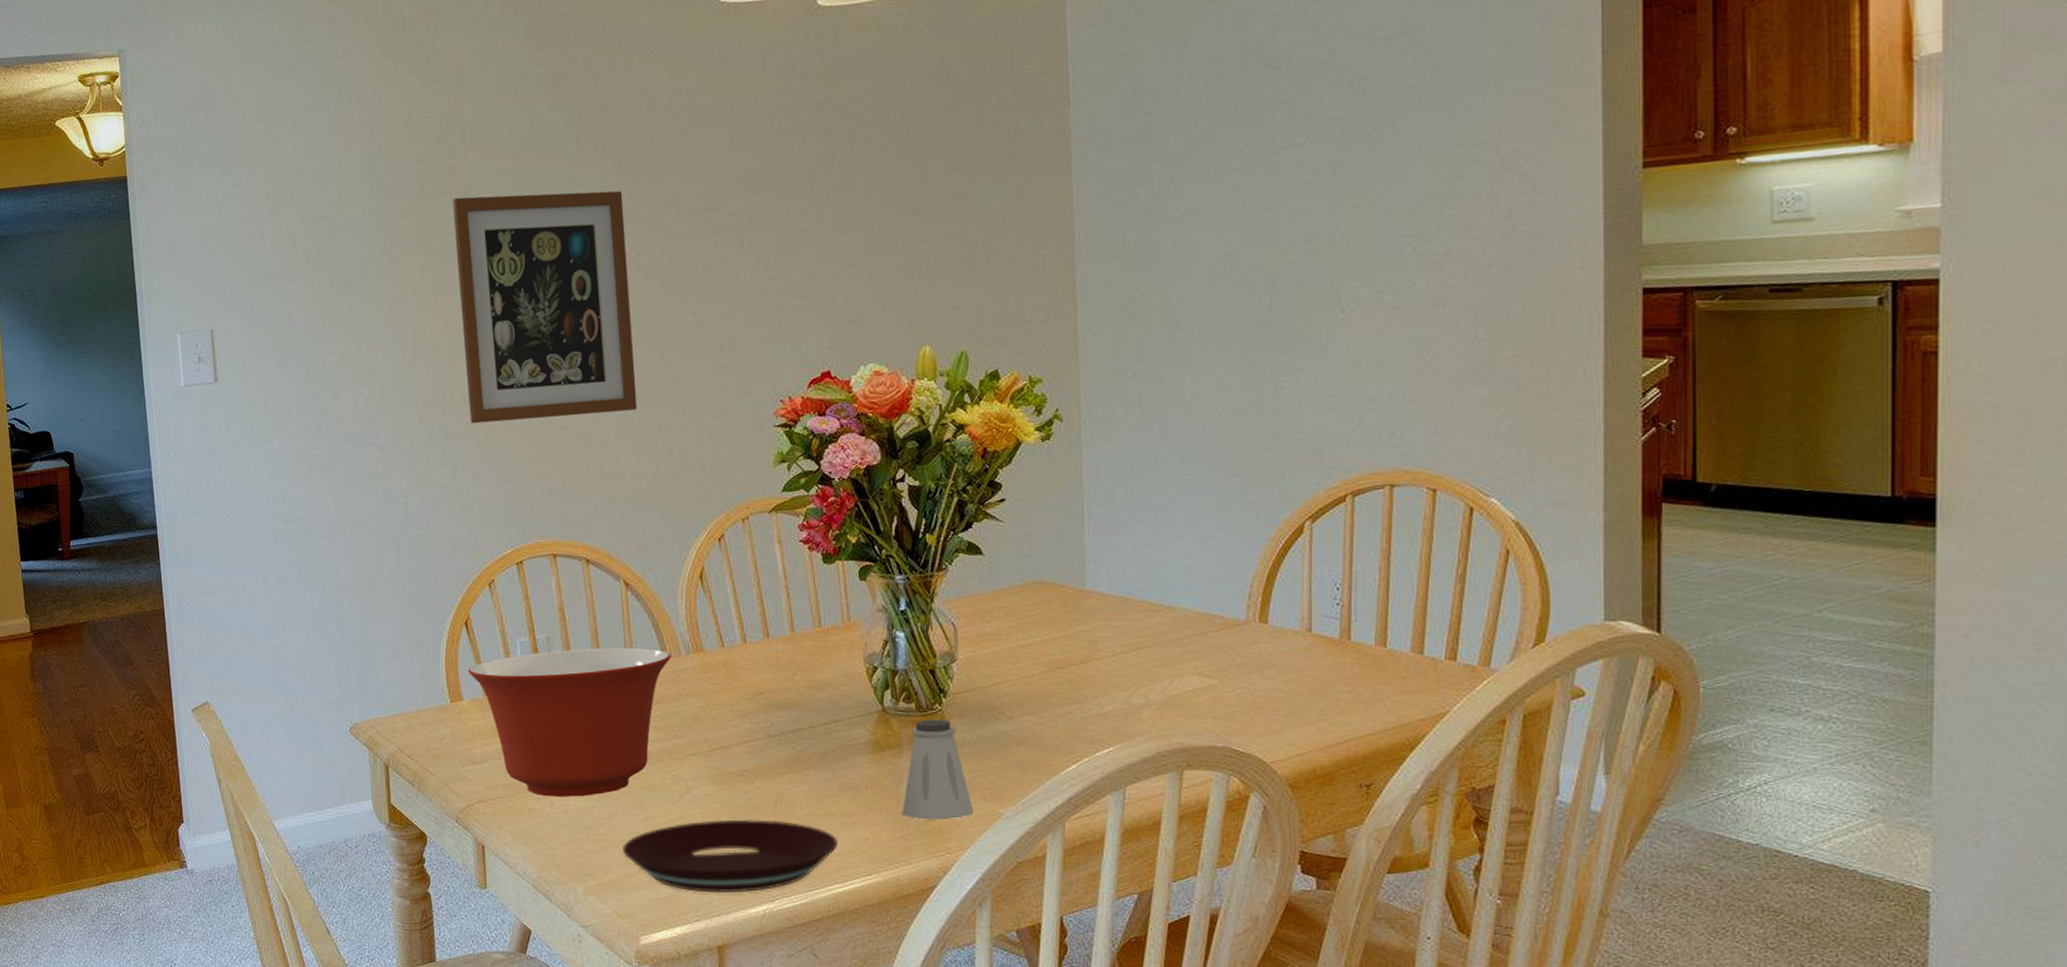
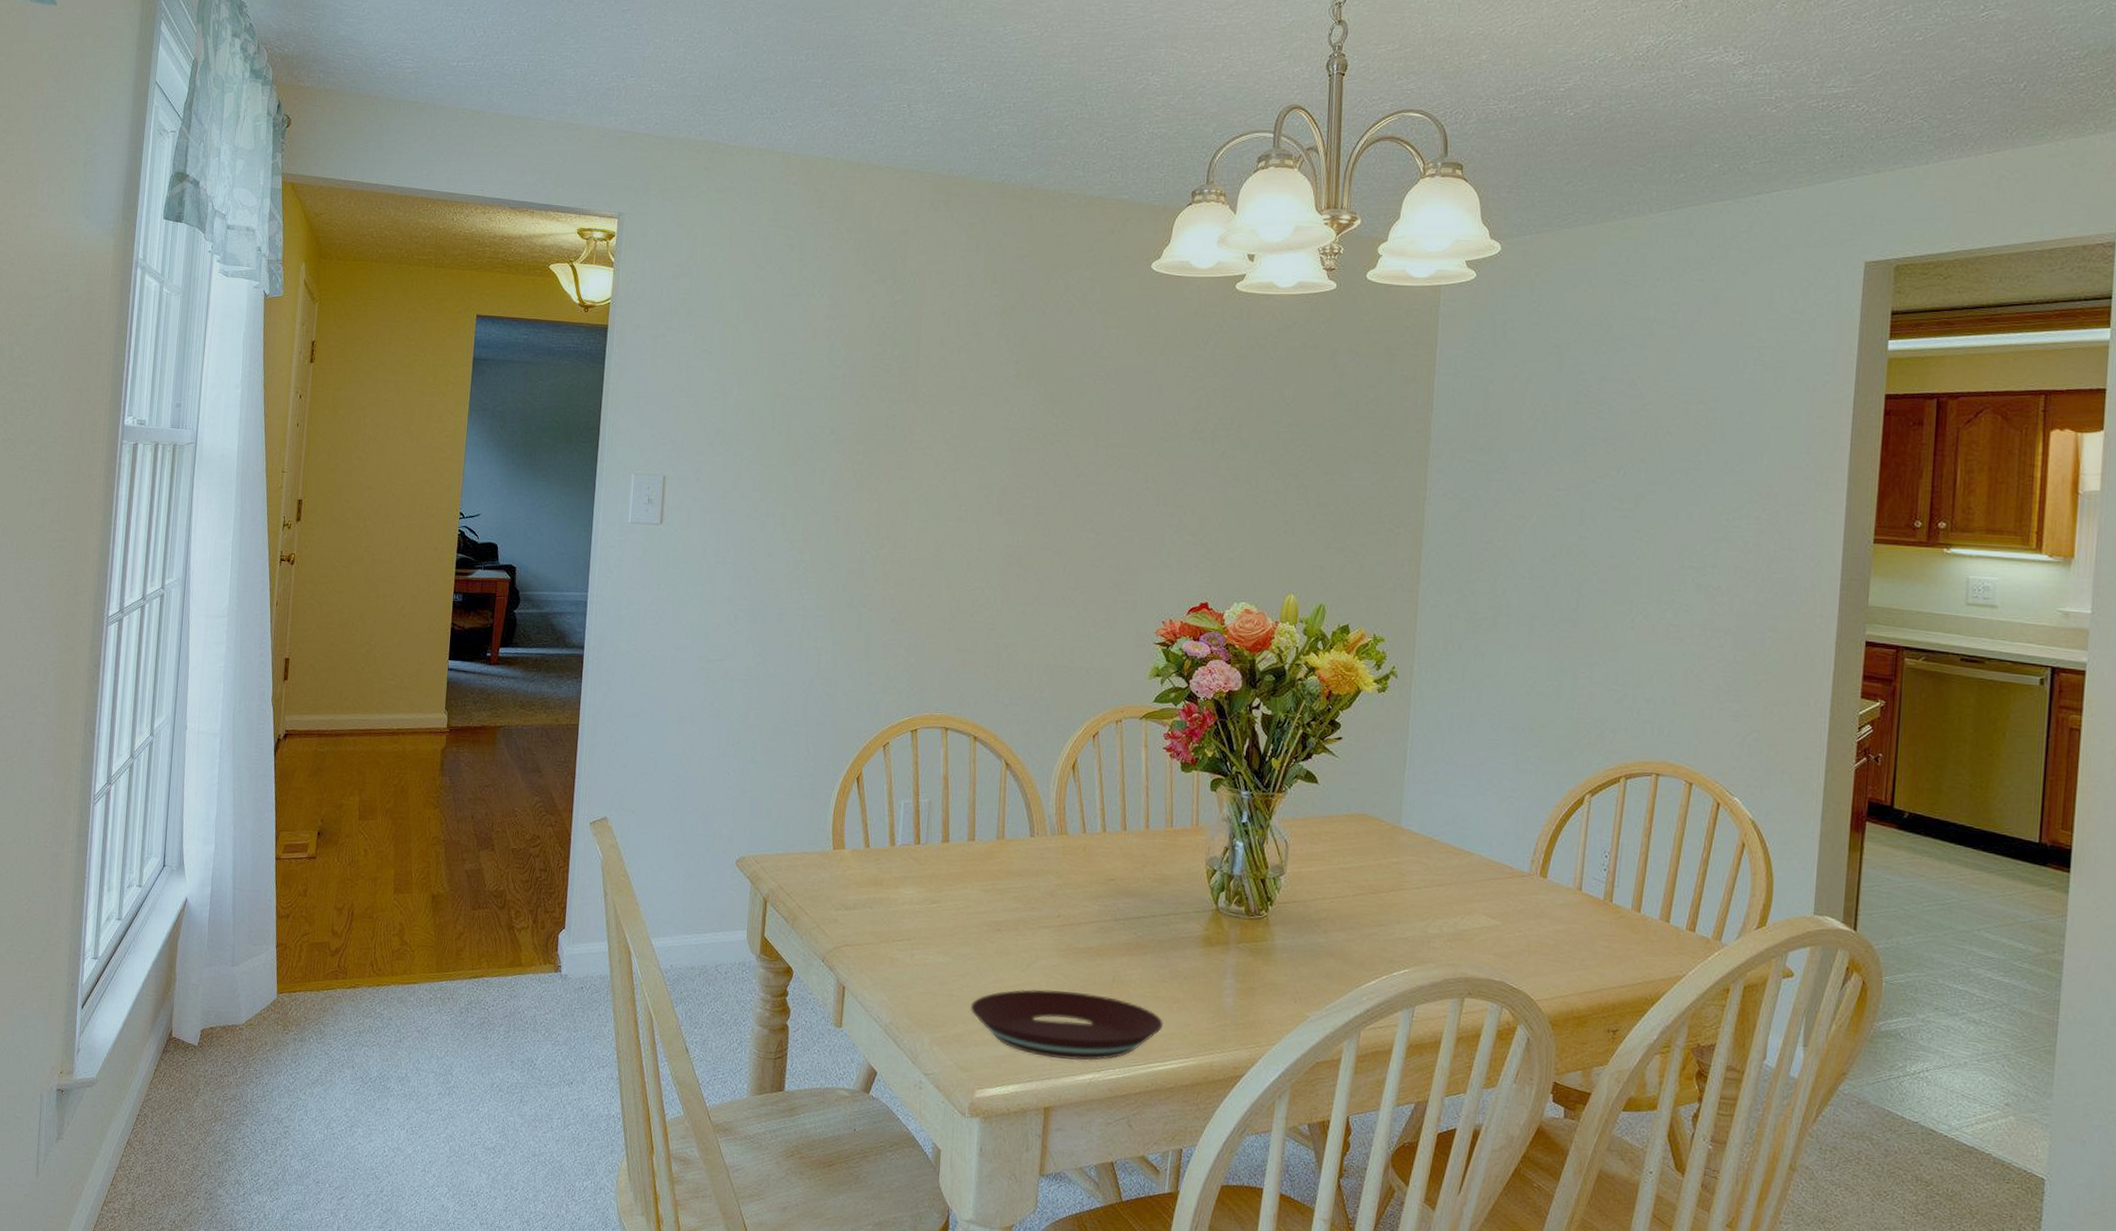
wall art: present [452,190,638,424] -> none [888,397,1050,610]
mixing bowl: present [468,647,671,798] -> none [853,814,1038,953]
saltshaker: present [902,719,974,821] -> none [1222,923,1284,1017]

